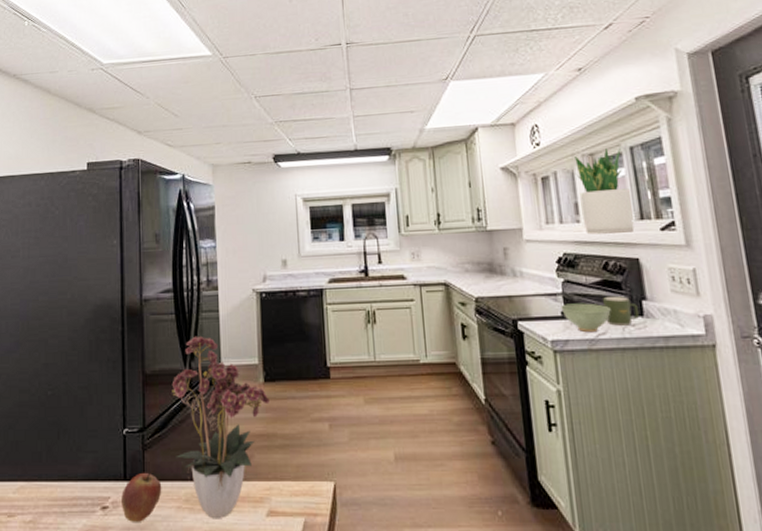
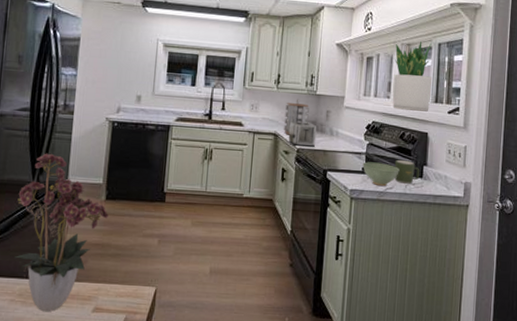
spice rack: none [452,239,483,283] -> present [283,99,309,135]
toaster: none [460,265,497,296] -> present [288,121,317,148]

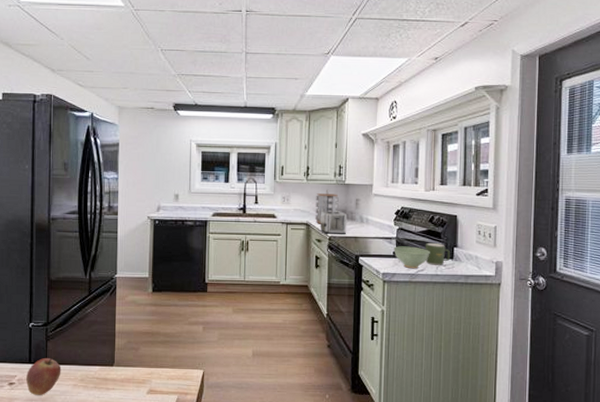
flower arrangement: present [14,153,109,311] -> none [73,251,157,394]
planter: present [392,40,433,112] -> none [420,125,460,196]

